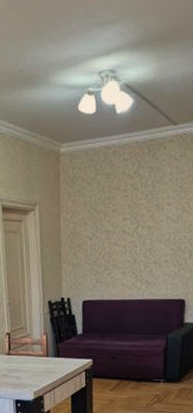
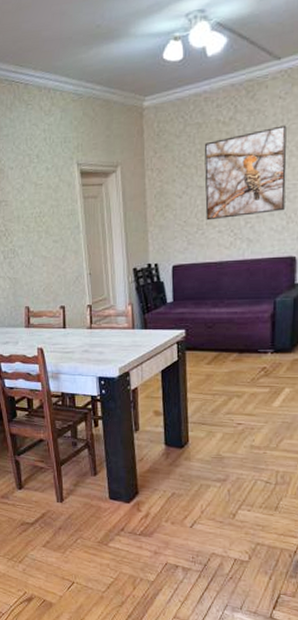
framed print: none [112,183,181,263] -> present [204,125,287,221]

